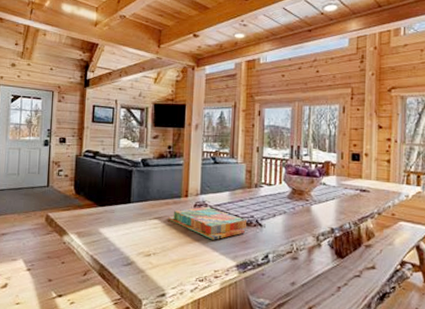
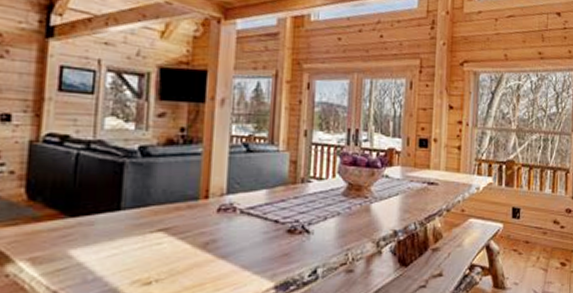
board game: present [168,206,246,240] -> none [178,210,289,255]

